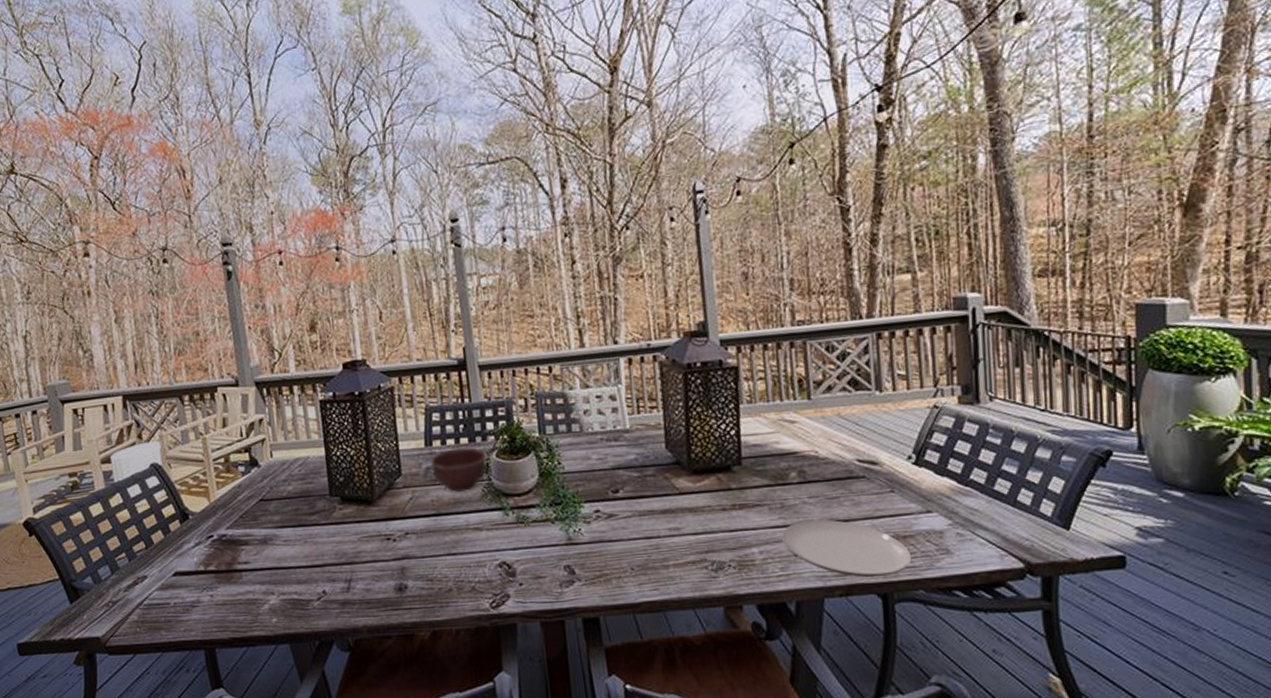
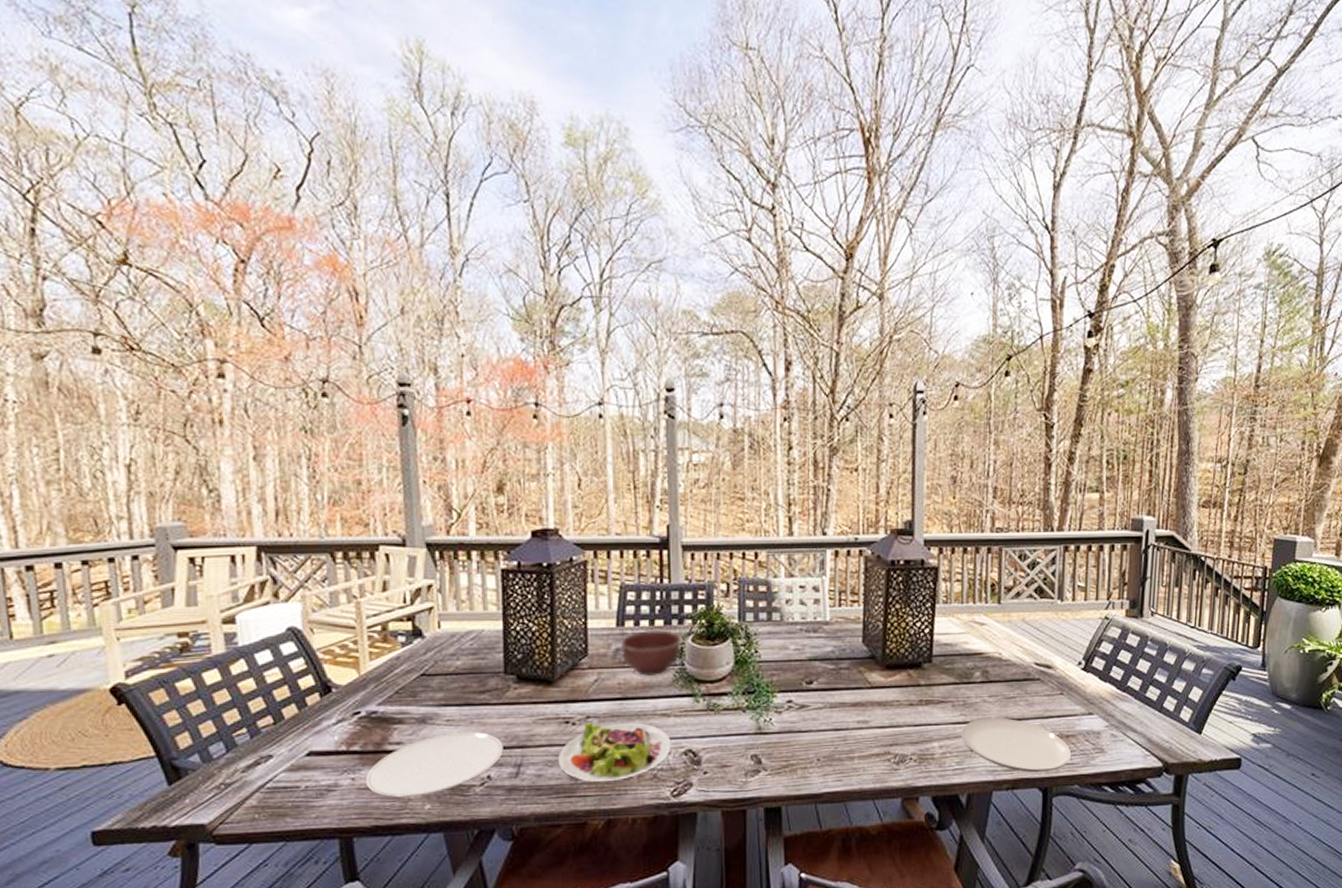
plate: none [221,550,335,613] -> present [365,731,503,798]
salad plate: none [383,537,486,595] -> present [558,722,671,782]

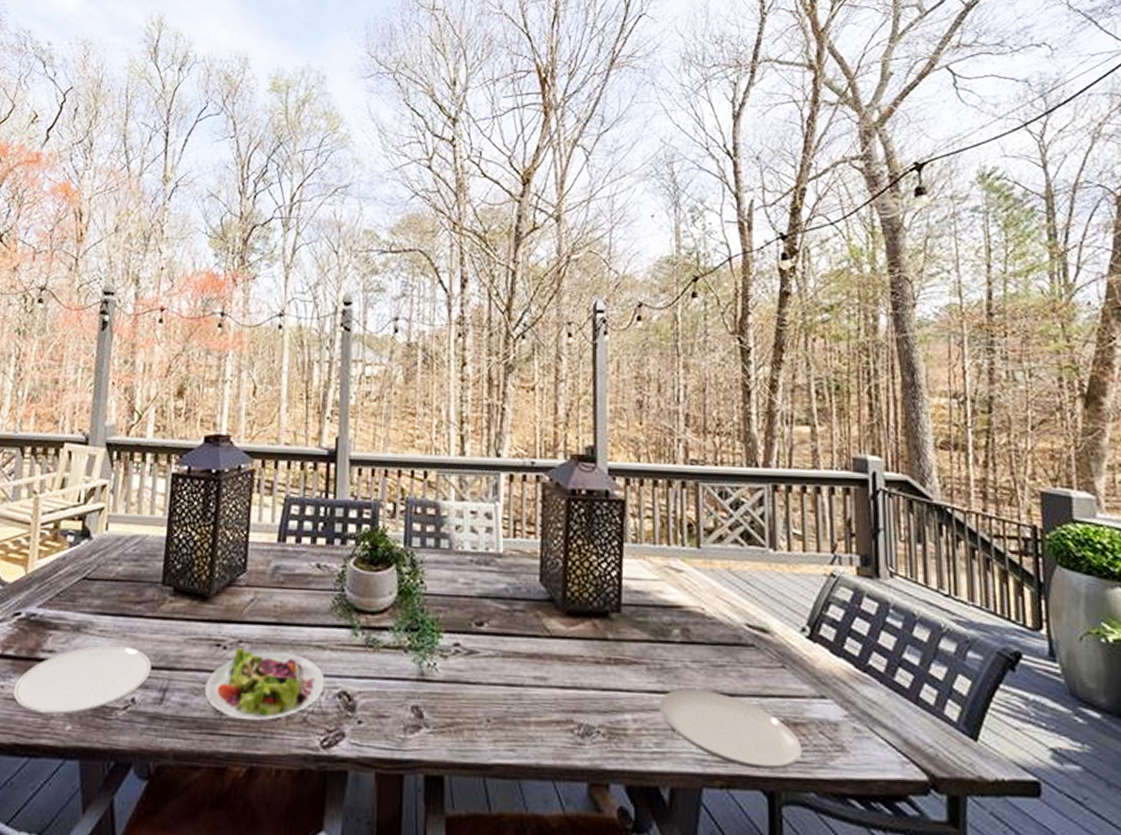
bowl: present [620,629,682,676] -> none [279,548,344,600]

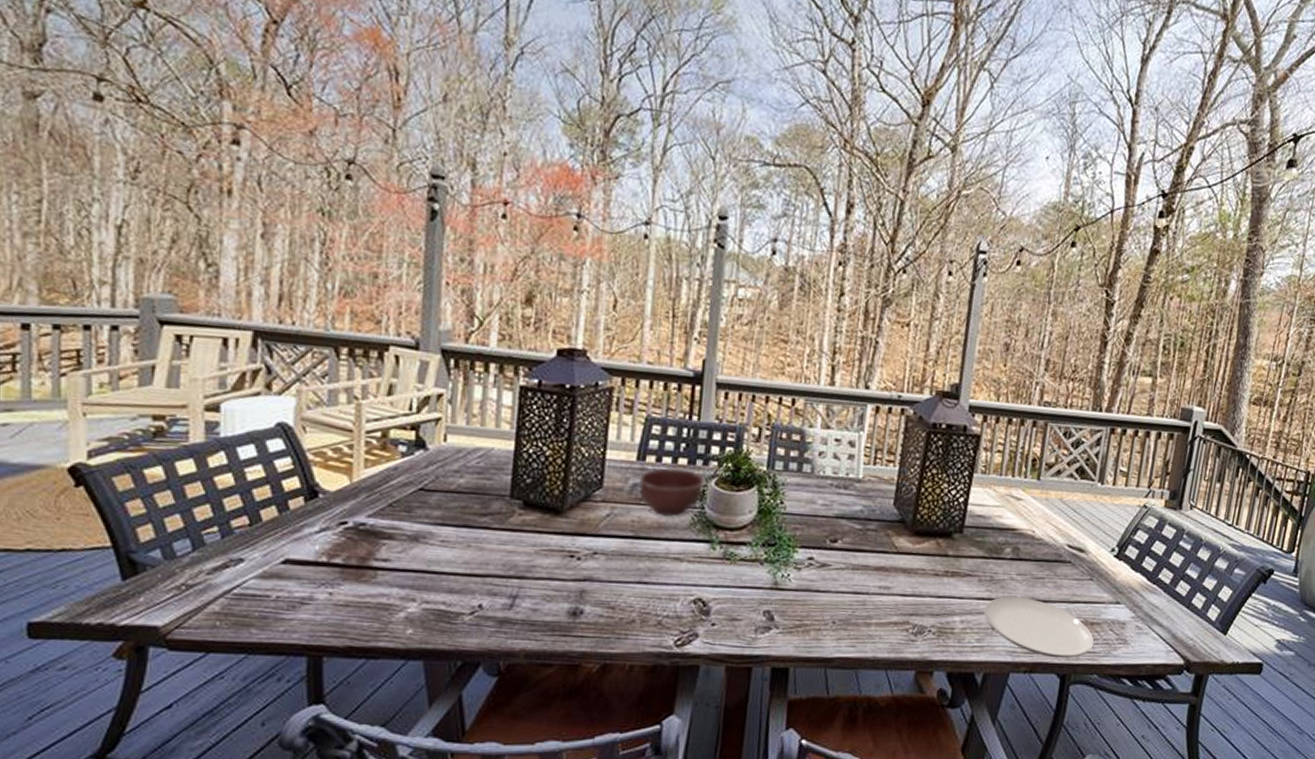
plate: present [12,645,152,715] -> none [343,554,500,620]
salad plate: present [205,647,325,720] -> none [558,558,681,623]
bowl: none [279,548,344,600] -> present [638,467,706,516]

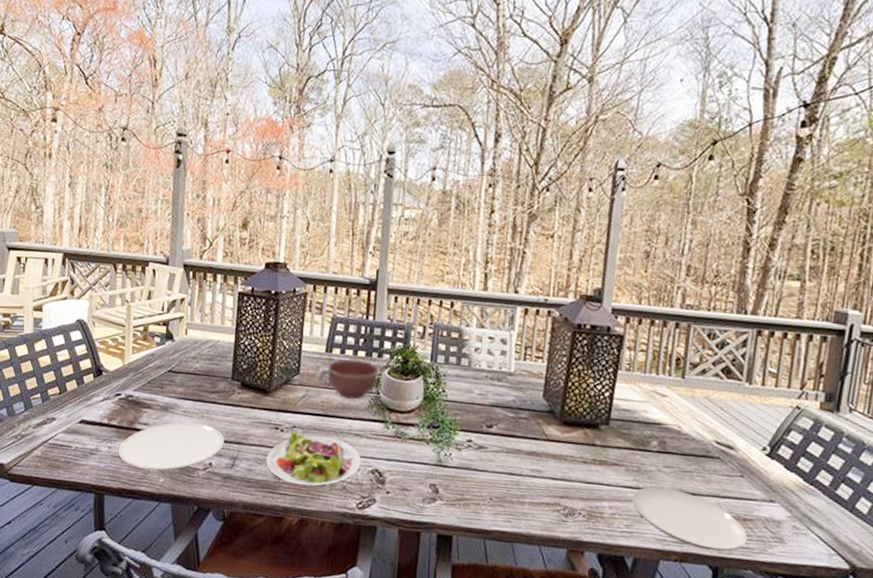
plate: none [343,554,500,620] -> present [118,422,224,471]
salad plate: none [558,558,681,623] -> present [266,431,361,486]

